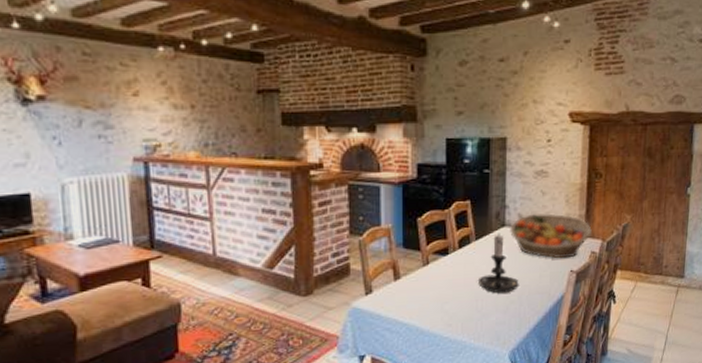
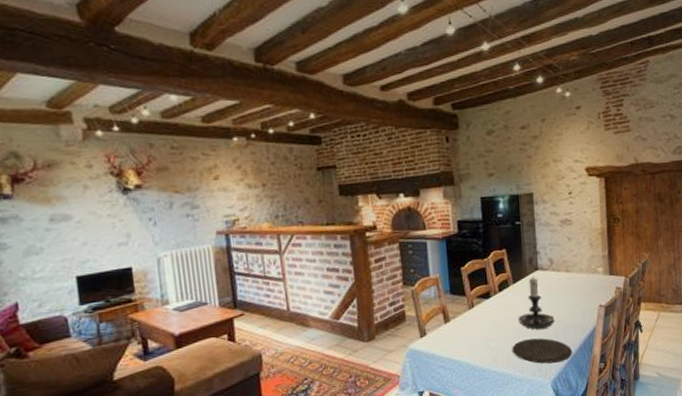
plate: none [468,303,536,333] -> present [512,338,573,364]
fruit basket: present [510,214,592,259] -> none [543,256,615,296]

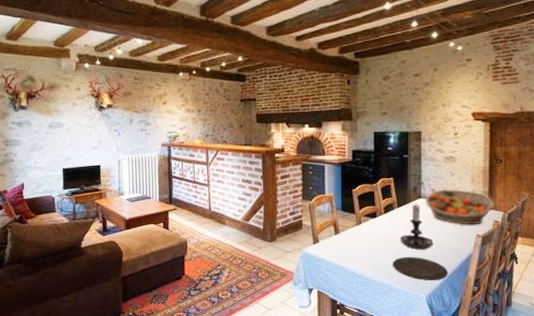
fruit basket: none [543,256,615,296] -> present [425,189,494,225]

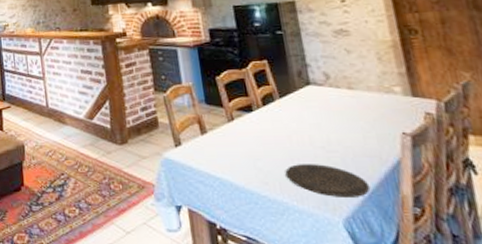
candle holder: present [399,203,434,249] -> none [289,91,340,154]
fruit basket: present [425,189,494,225] -> none [316,72,421,120]

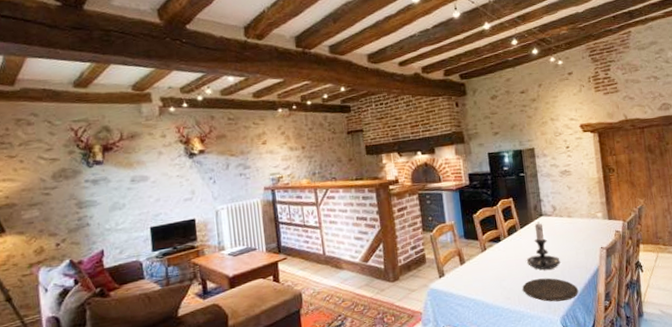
candle holder: none [289,91,340,154] -> present [526,221,561,270]

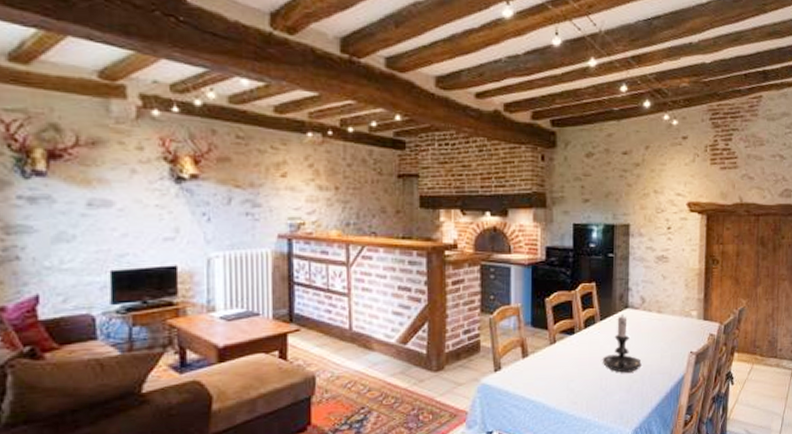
plate: present [522,277,579,302] -> none [593,382,658,411]

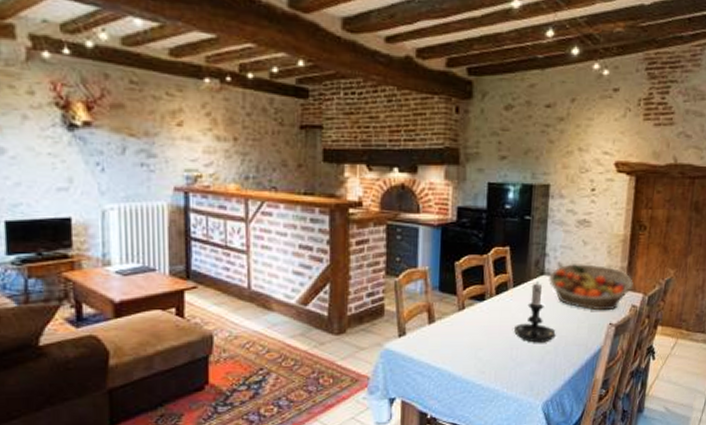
fruit basket: none [633,297,710,340] -> present [549,264,633,311]

